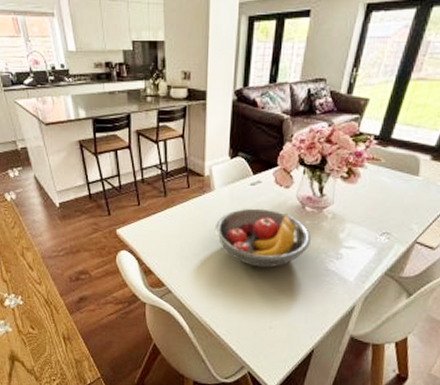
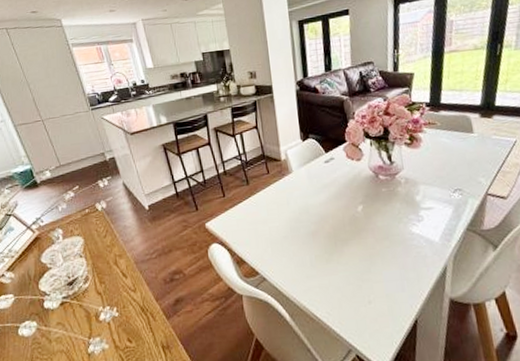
fruit bowl: present [214,208,311,268] -> none [298,182,391,241]

